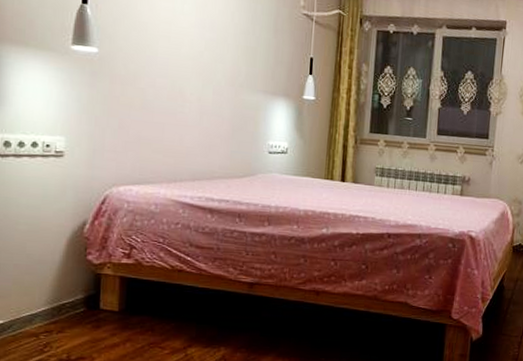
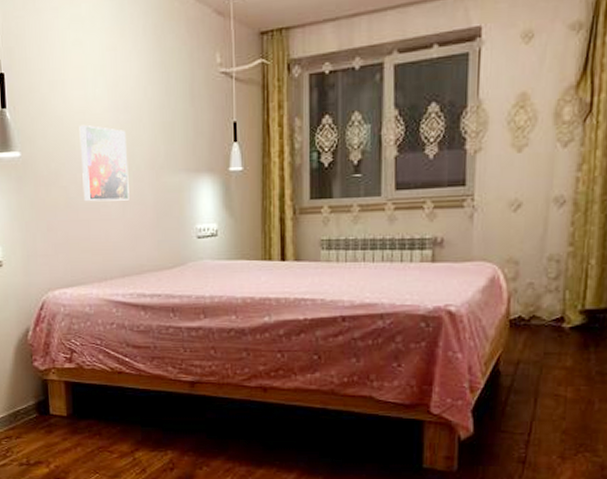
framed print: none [161,34,210,111] -> present [79,124,129,202]

